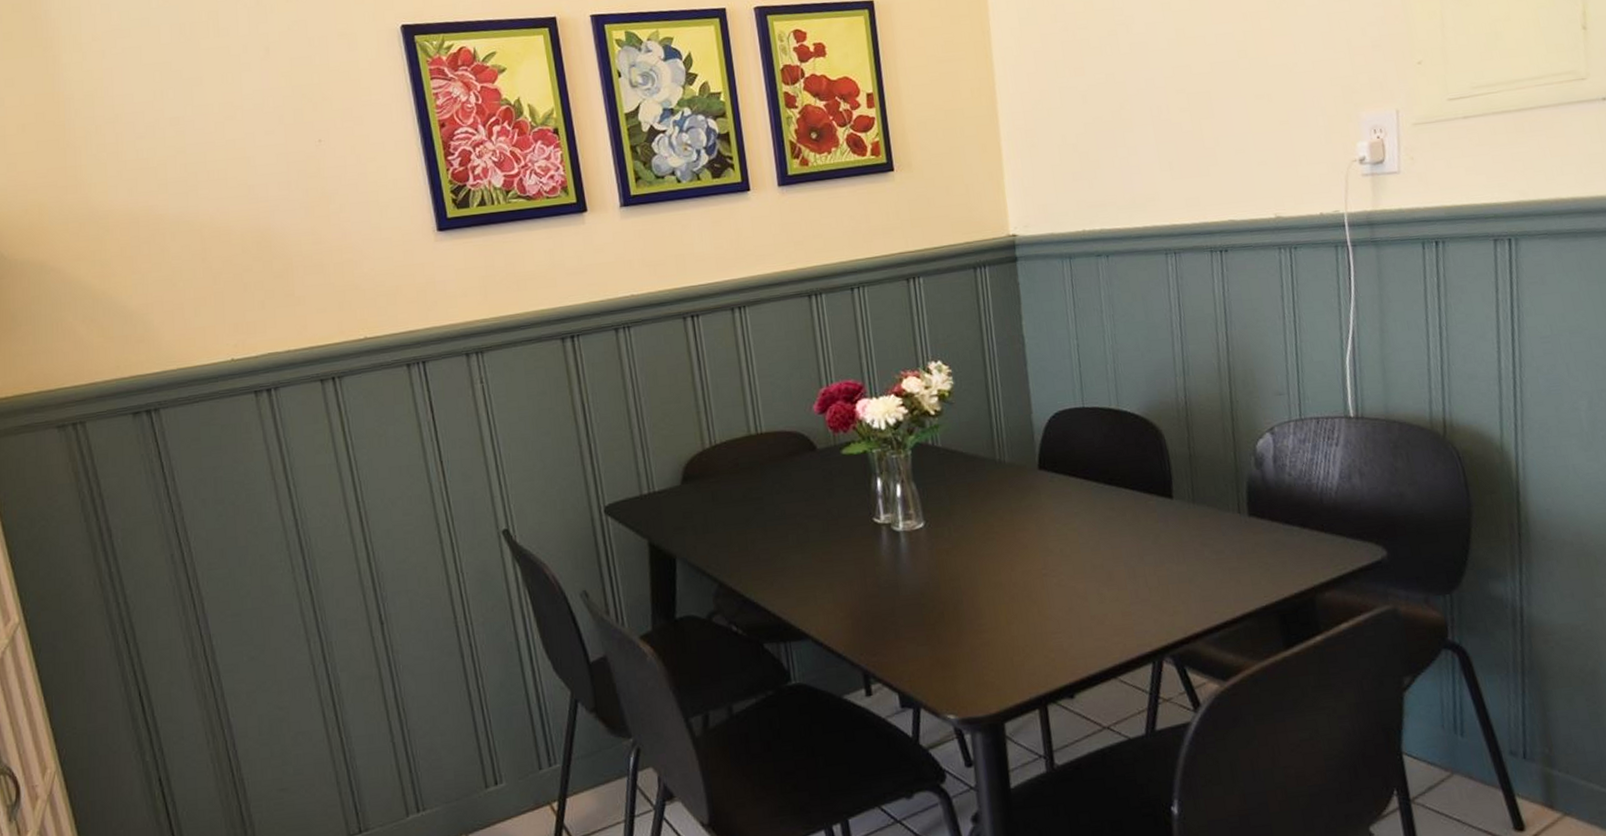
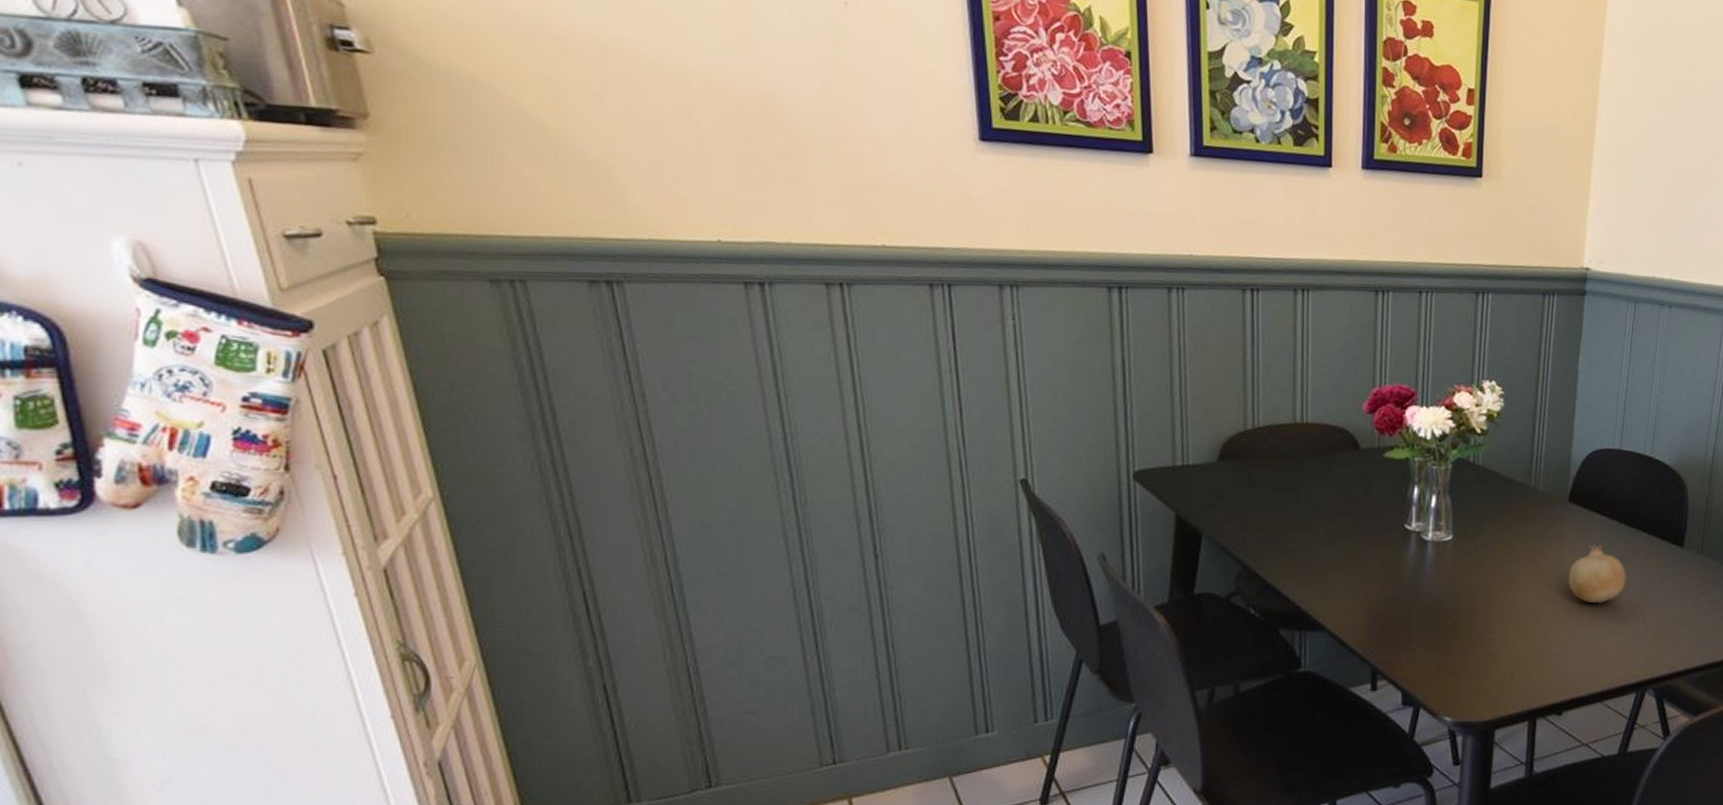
fruit: none [1053,508,1117,572] -> present [1569,544,1626,604]

